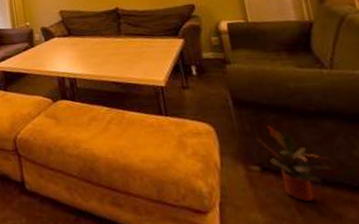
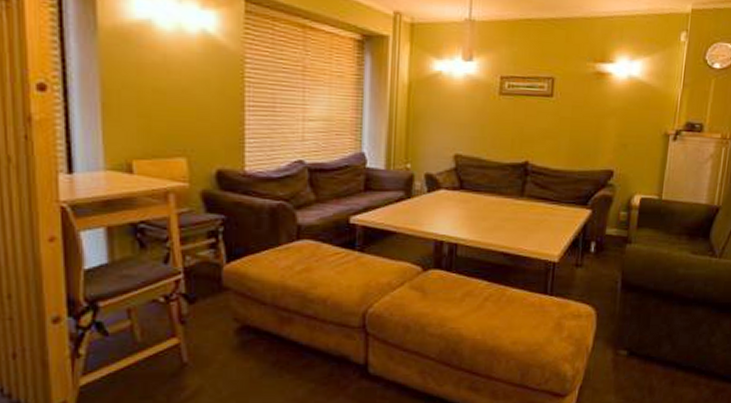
potted plant: present [257,125,332,201] -> none [633,310,690,384]

